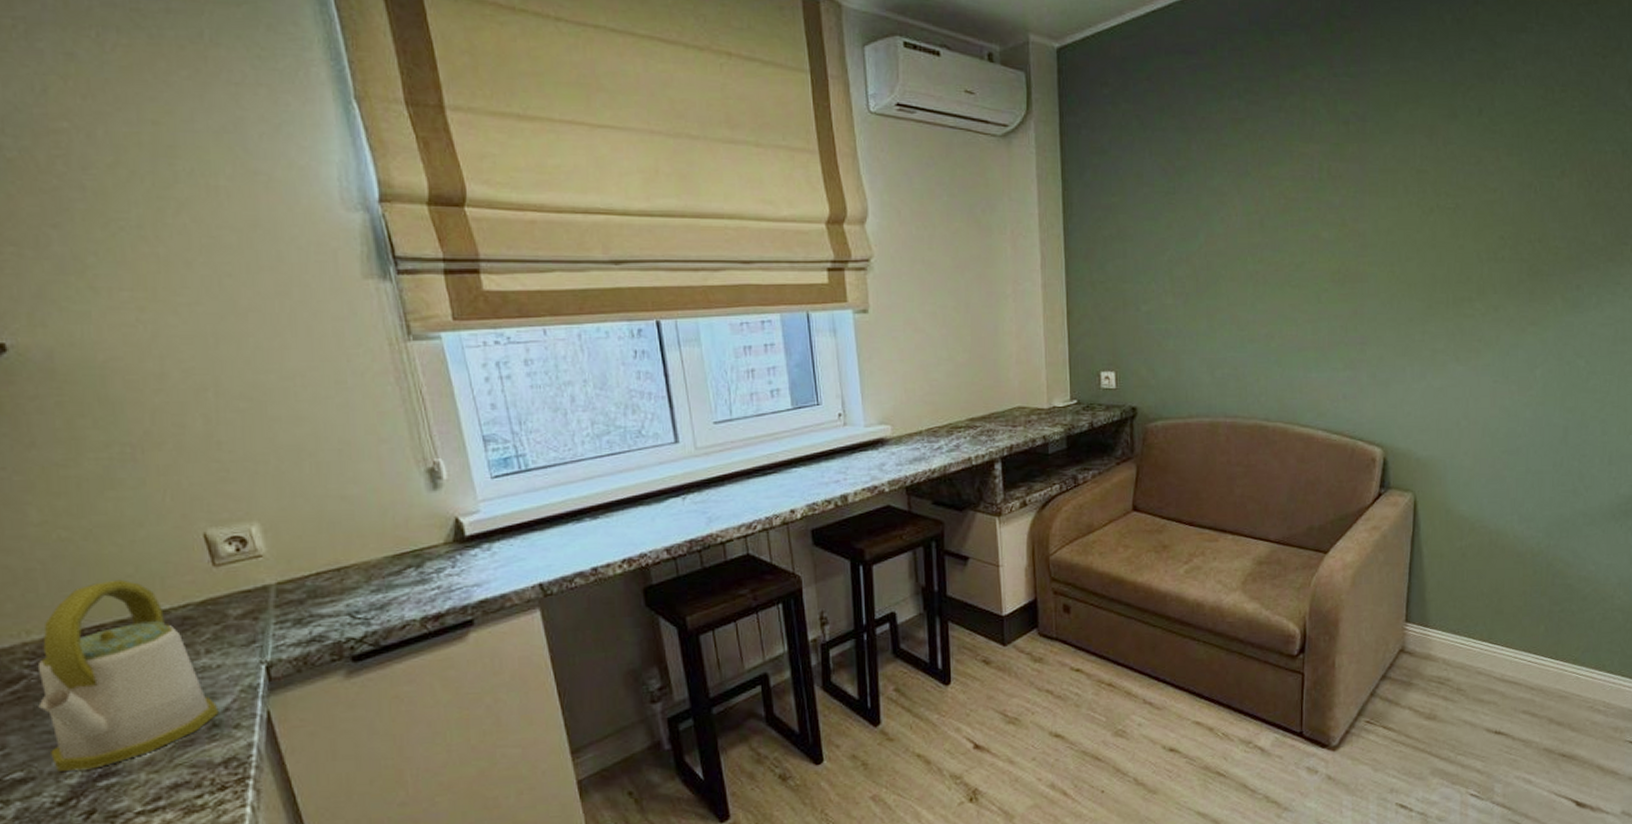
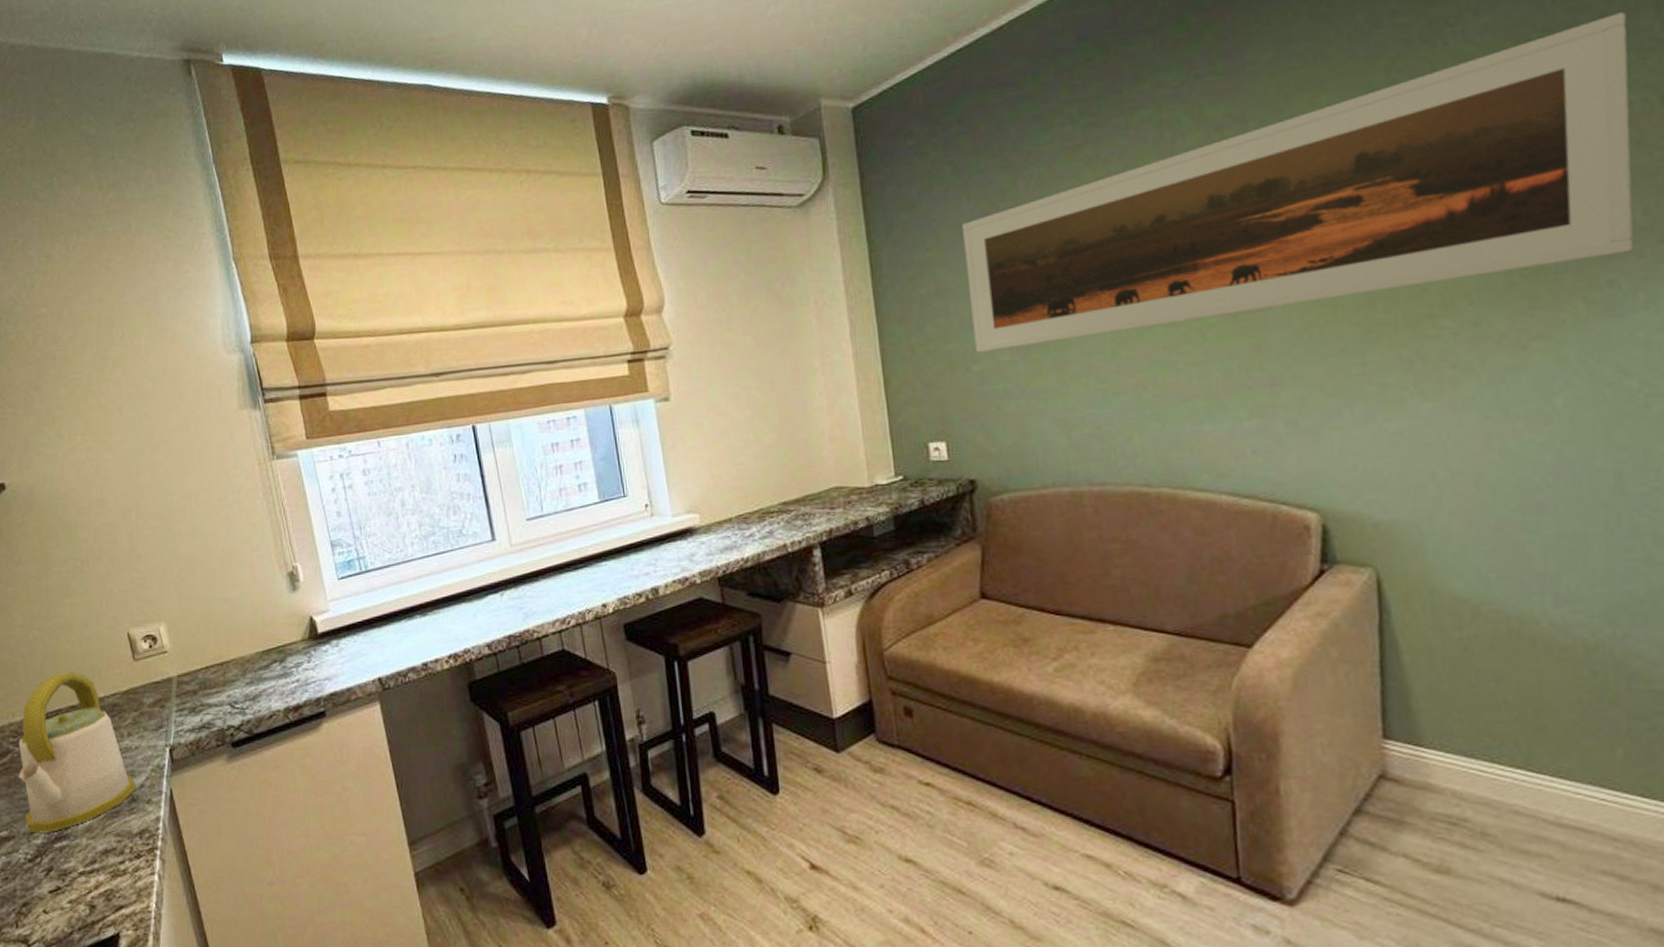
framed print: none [1144,81,1611,294] -> present [962,12,1634,352]

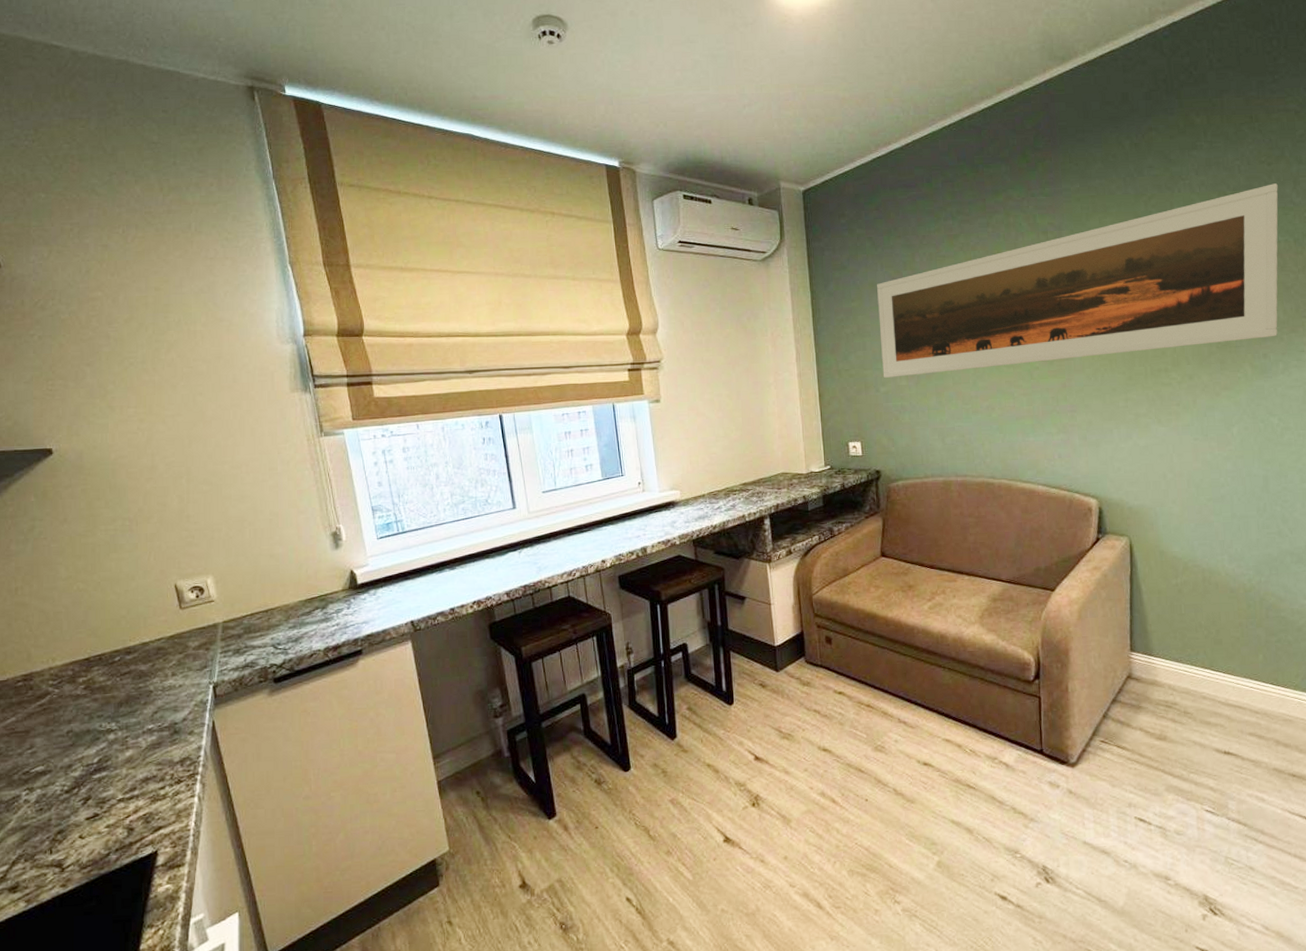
kettle: present [18,671,136,832] -> none [57,619,179,766]

